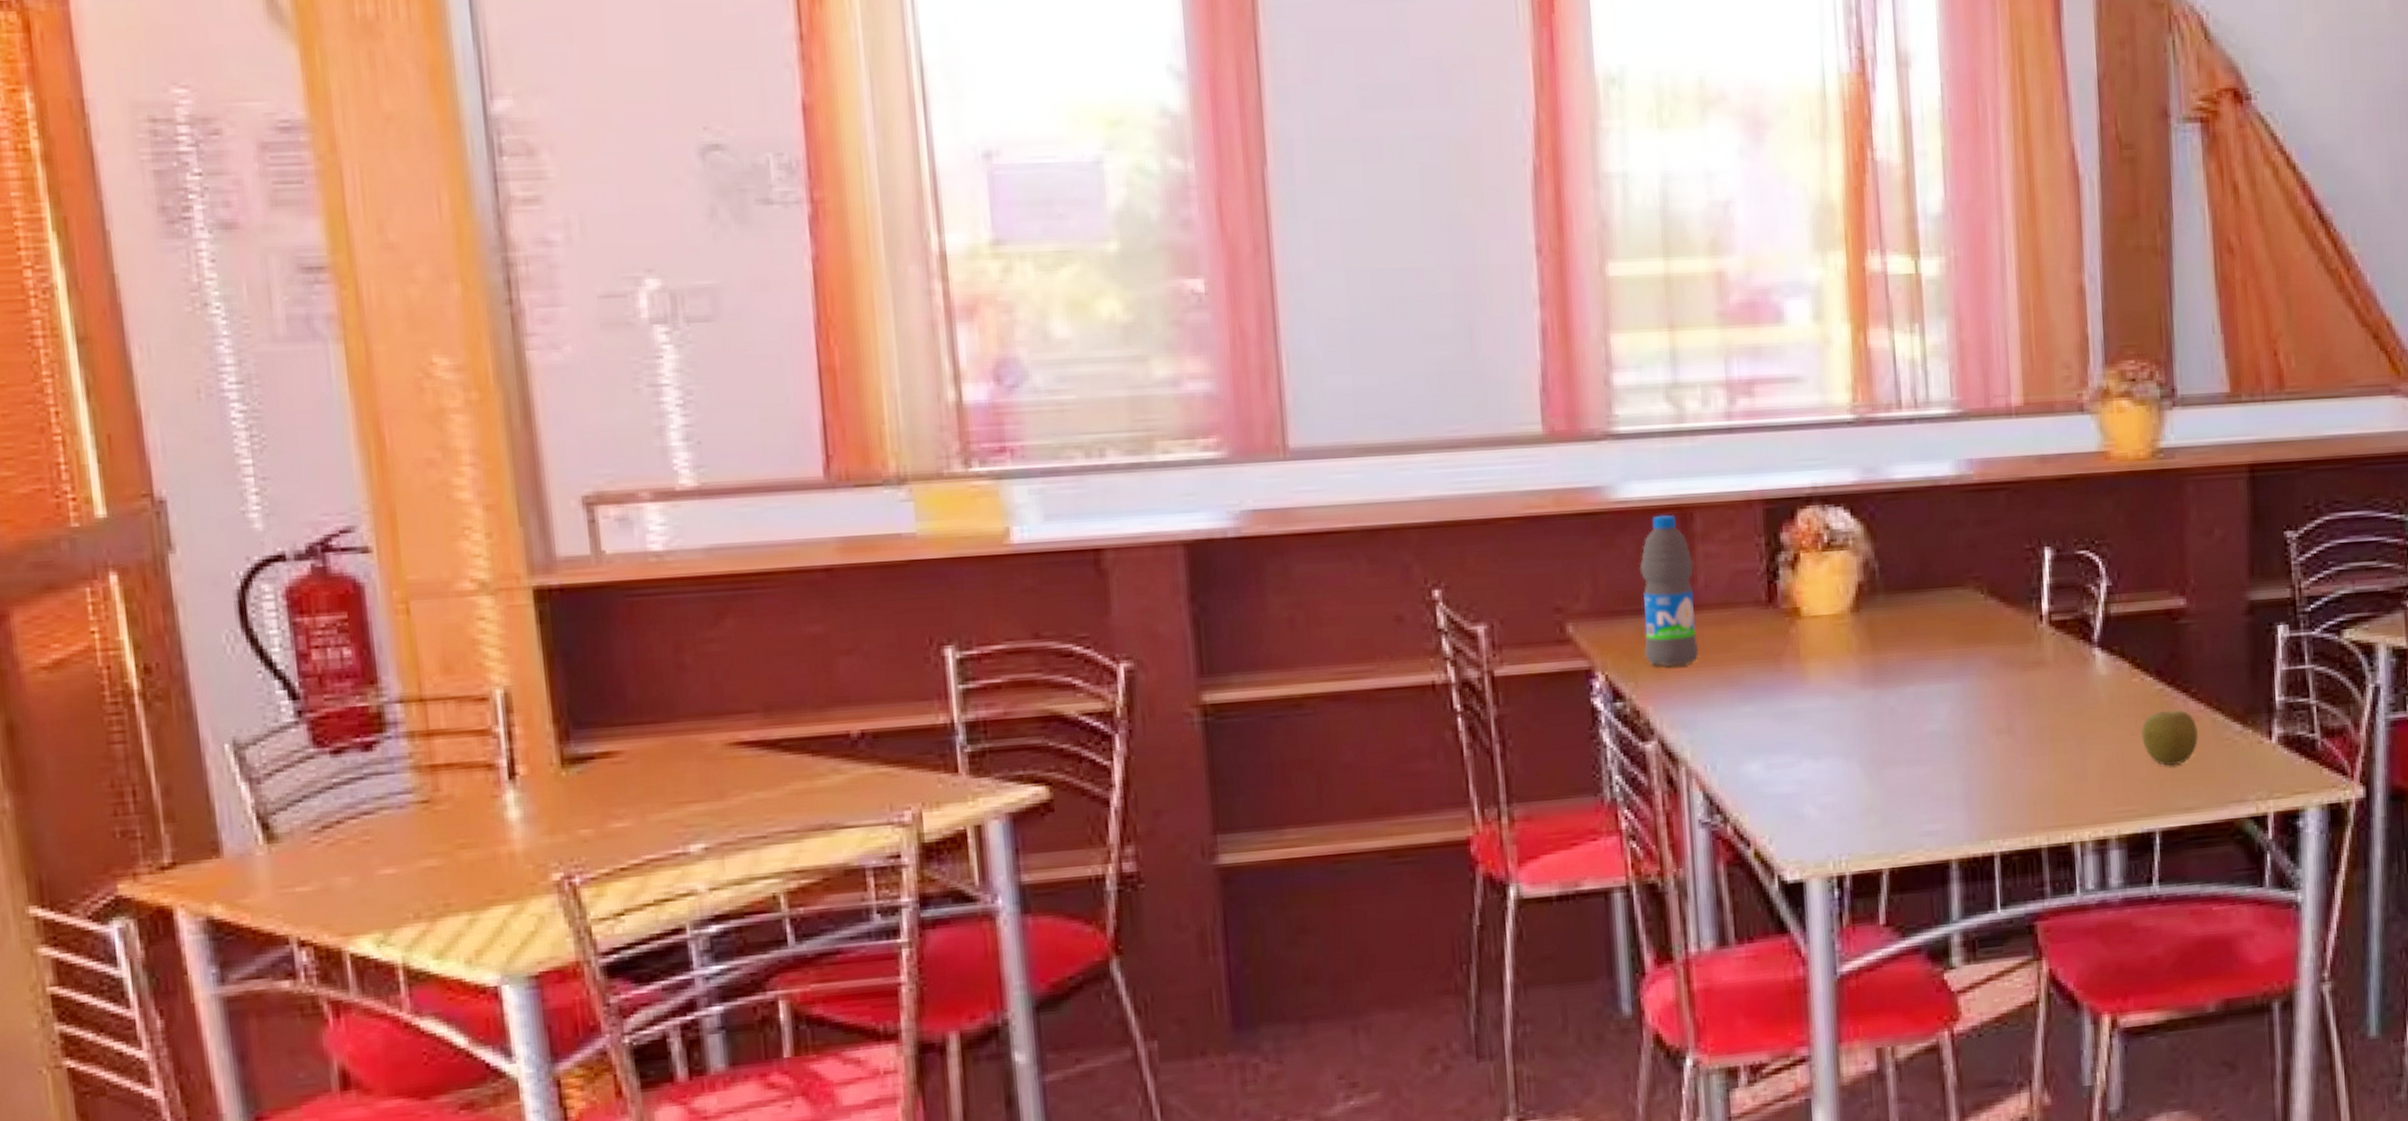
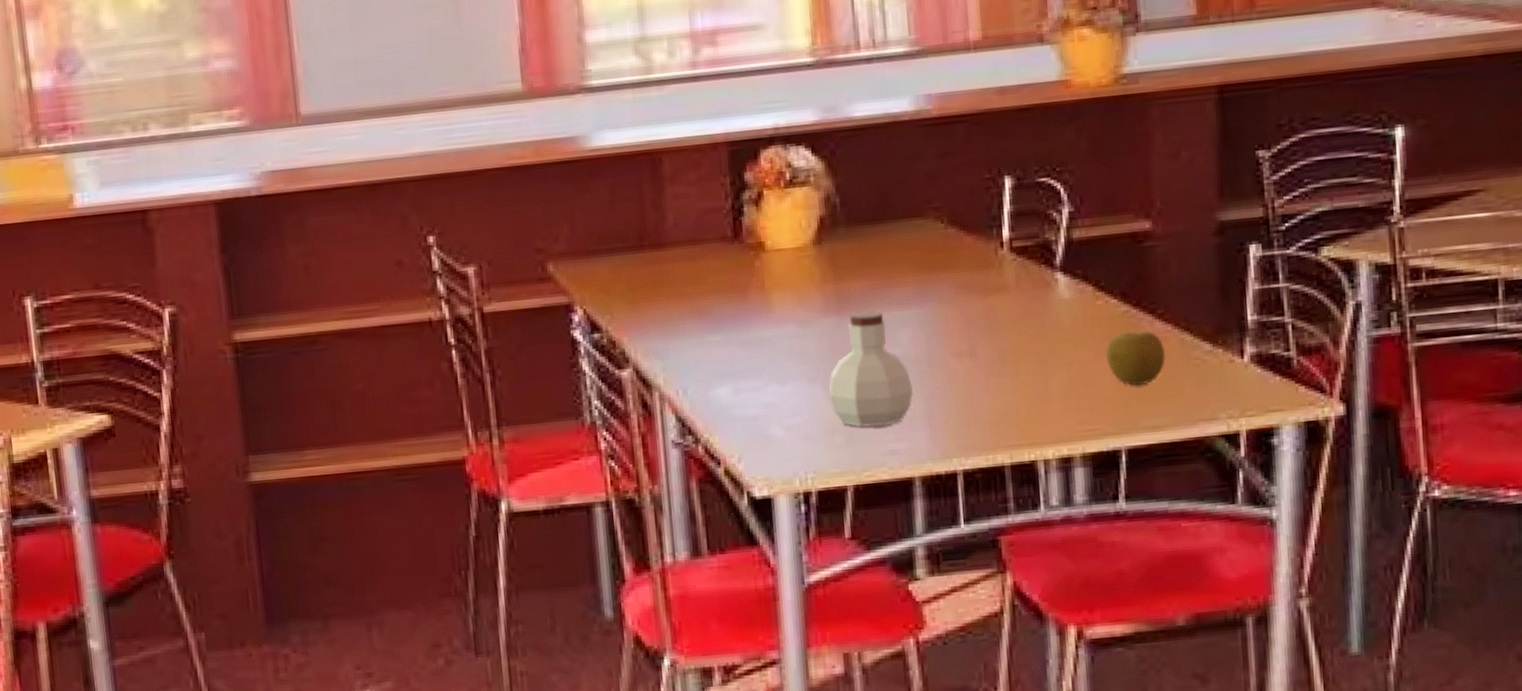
water bottle: present [1639,515,1698,668] -> none [613,160,669,301]
jar: none [1864,683,1951,807] -> present [828,310,913,428]

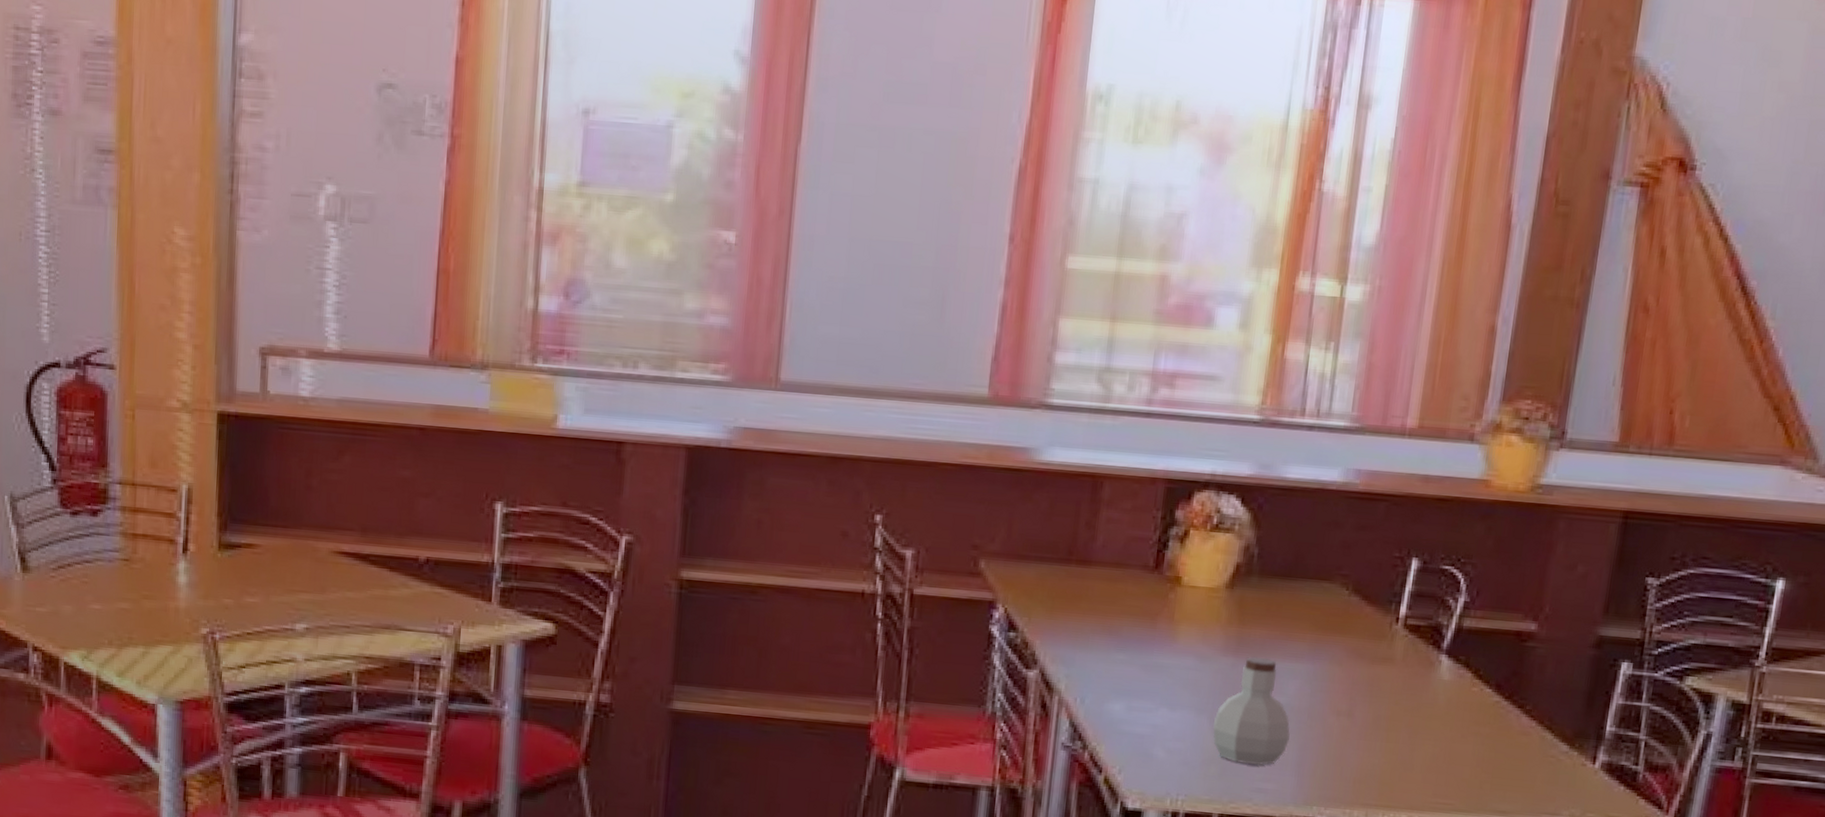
apple: present [1105,330,1165,385] -> none [1470,720,1526,771]

